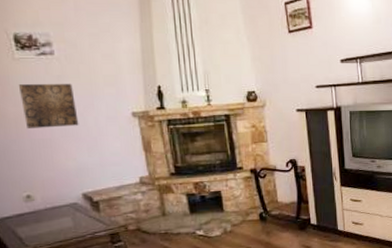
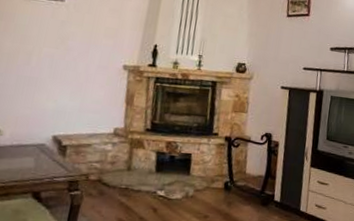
wall art: present [19,83,79,128] -> none [17,23,74,70]

